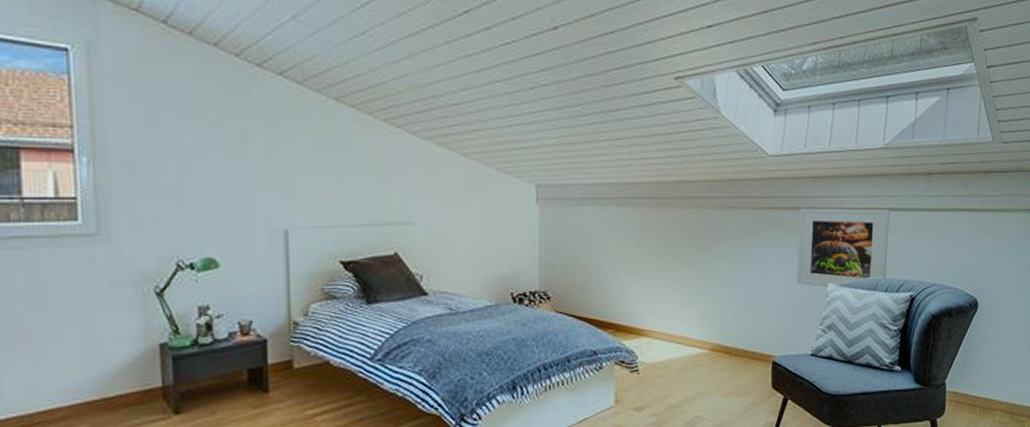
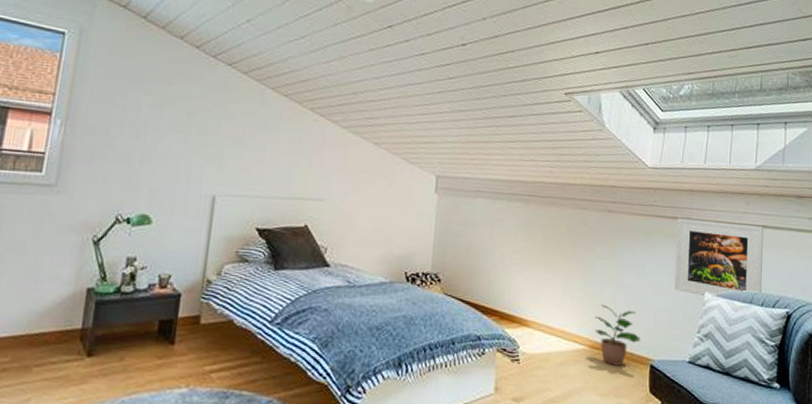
potted plant: none [714,305,762,366] -> present [594,304,640,366]

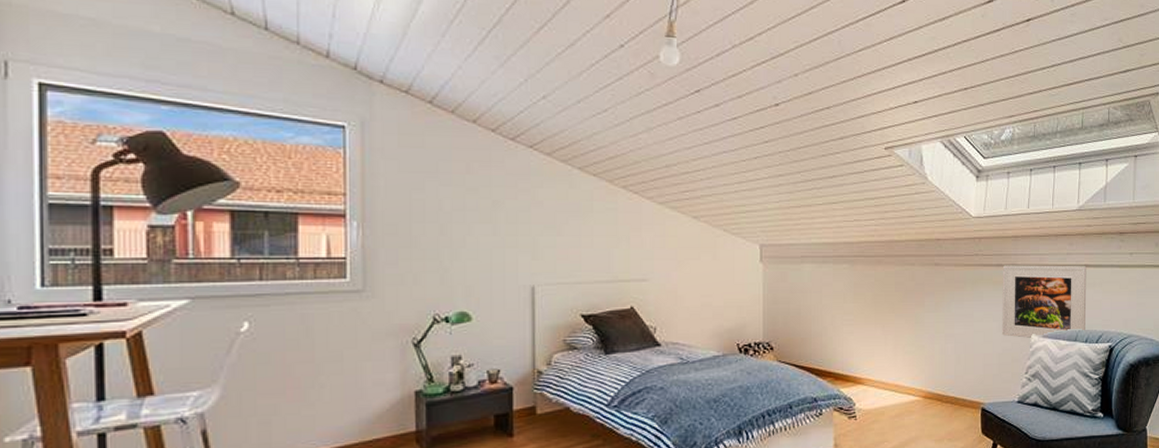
potted plant: present [594,304,640,366] -> none [926,355,971,413]

